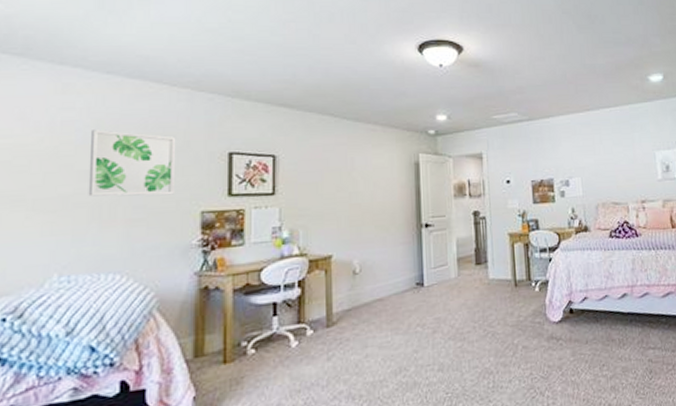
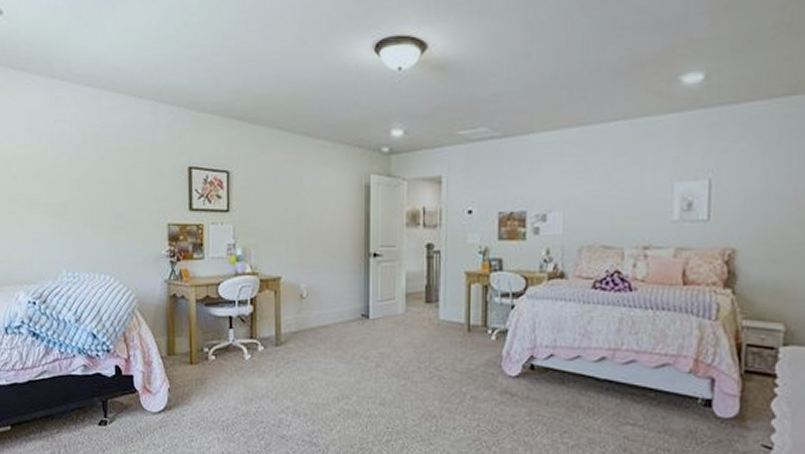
wall art: present [88,130,176,197] -> none [80,141,146,206]

